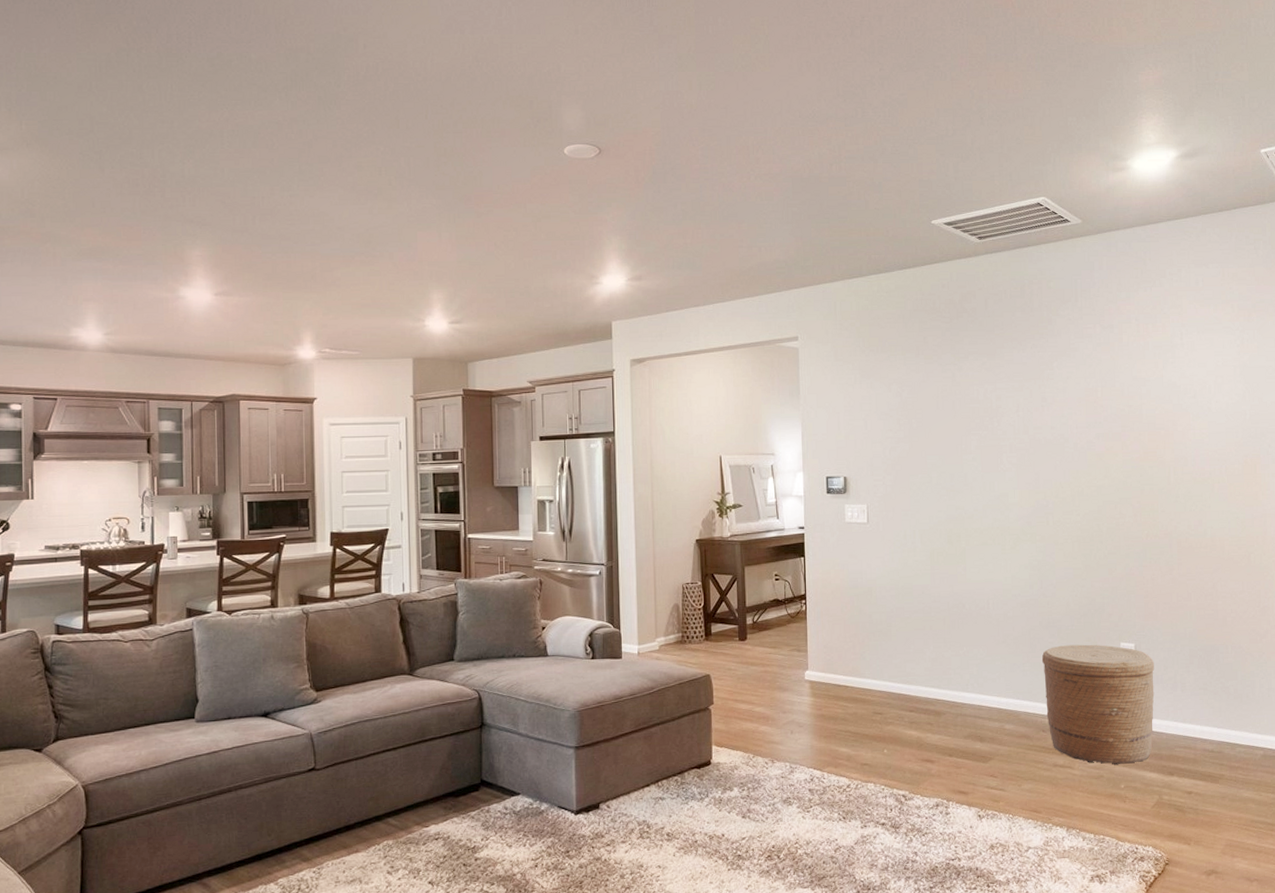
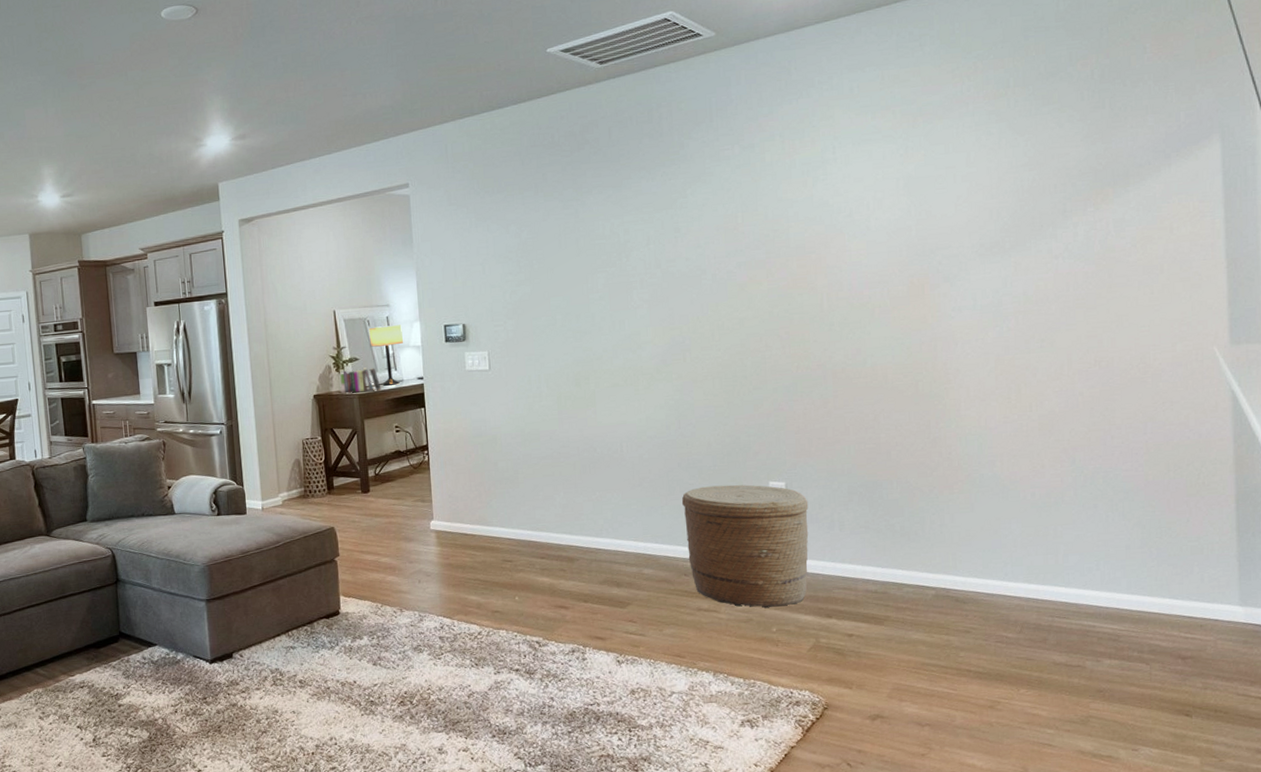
books: none [722,514,763,540] -> present [339,367,382,394]
table lamp: none [753,473,787,534] -> present [369,325,404,386]

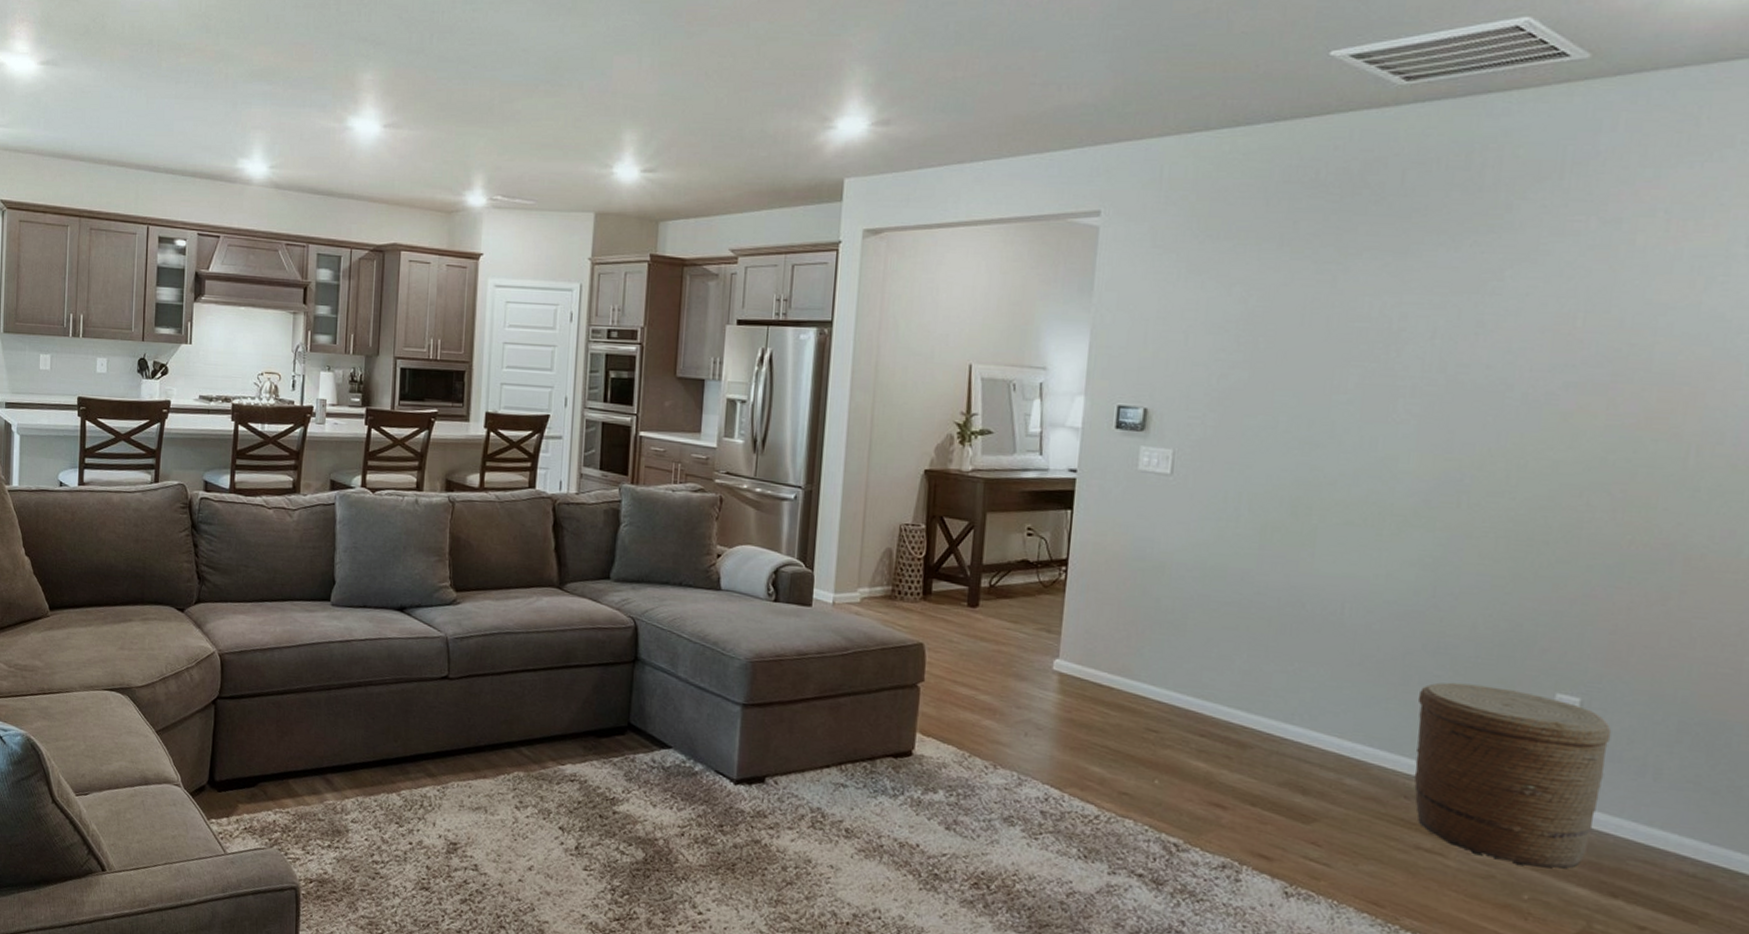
books: present [339,367,382,394] -> none [961,444,1017,477]
table lamp: present [369,325,404,386] -> none [1011,393,1059,474]

